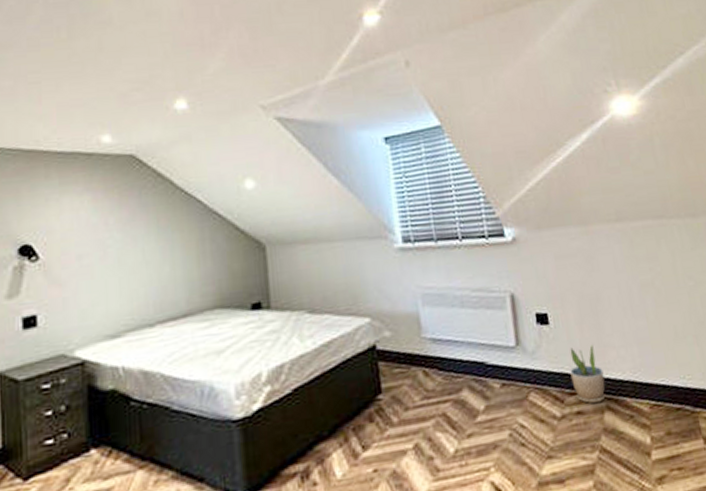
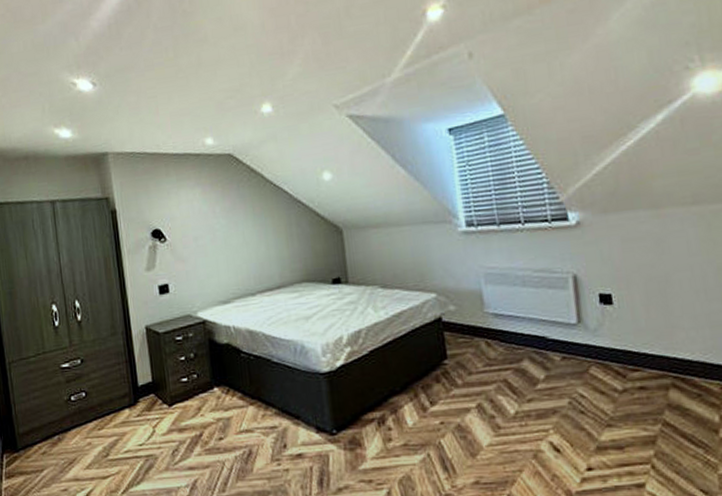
potted plant: present [570,344,606,404] -> none [634,325,672,381]

